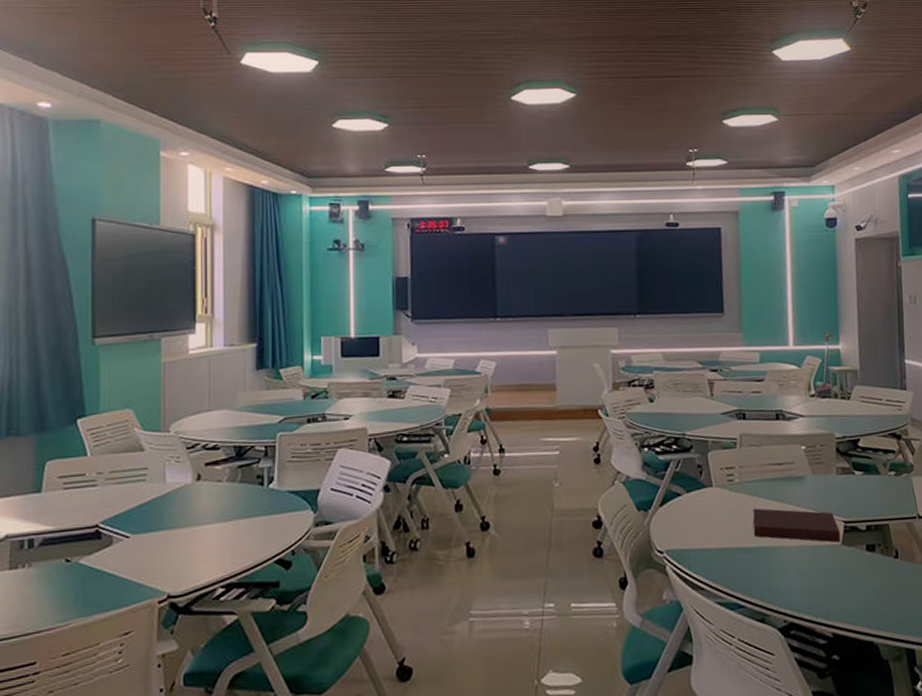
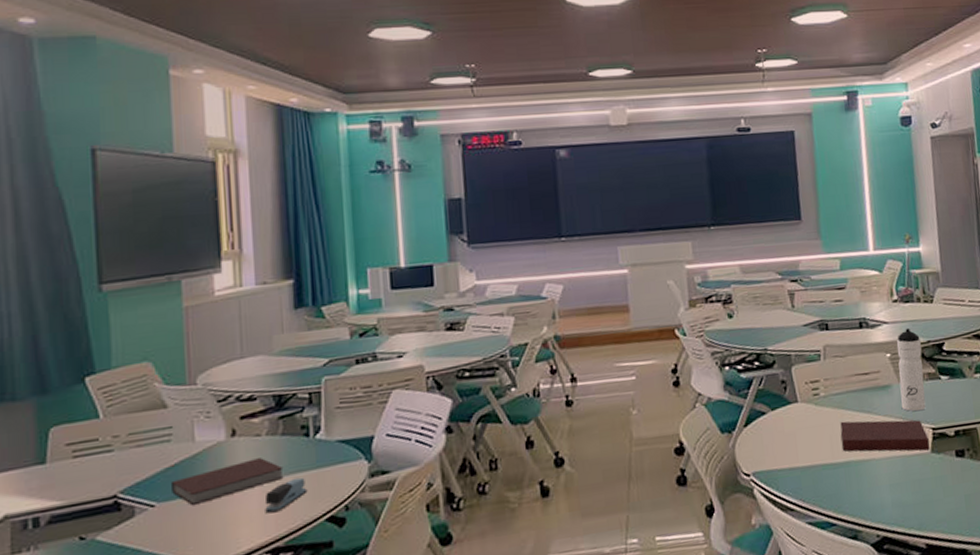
notebook: none [144,501,240,539] -> present [172,458,284,505]
stapler: none [222,522,260,552] -> present [264,477,308,514]
water bottle: none [812,422,839,504] -> present [896,327,926,412]

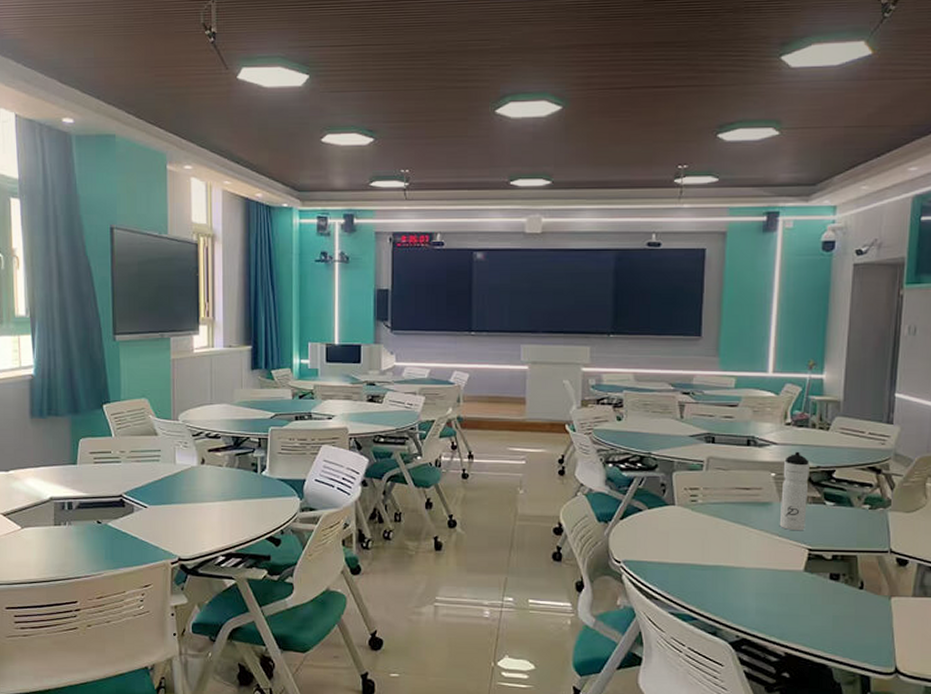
notebook: present [172,458,284,505] -> none [159,483,238,511]
stapler: present [264,477,308,514] -> none [223,503,254,527]
notebook: present [840,420,930,452] -> none [714,529,803,568]

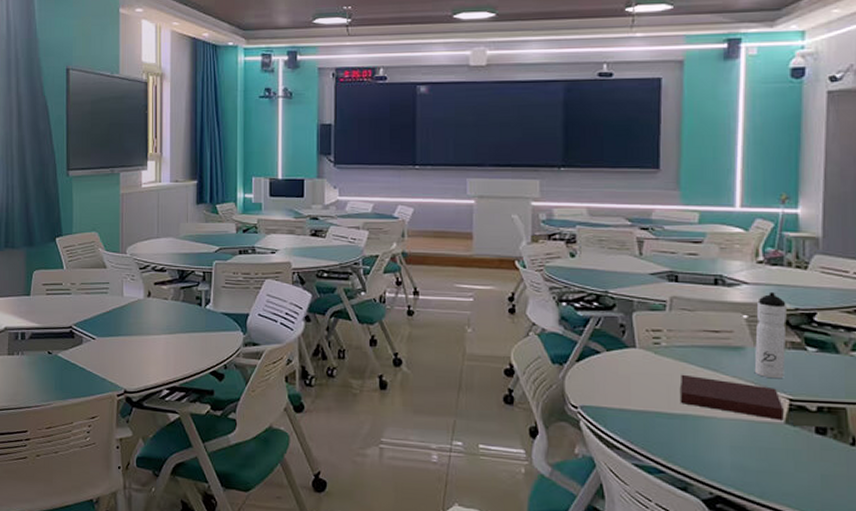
notebook: none [714,529,803,568] -> present [681,374,784,420]

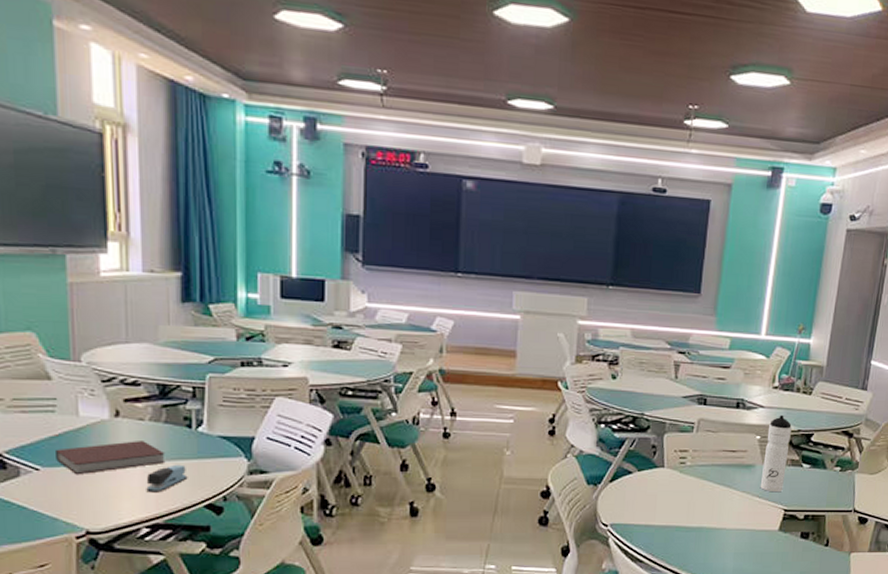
notebook: none [107,316,182,343] -> present [56,441,166,474]
stapler: none [167,336,198,360] -> present [146,464,188,493]
notebook: present [681,374,784,420] -> none [698,491,779,528]

